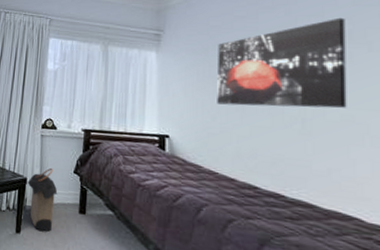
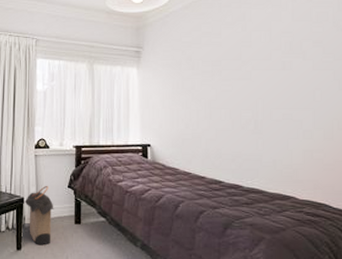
wall art: present [217,17,347,109] -> none [189,31,287,113]

